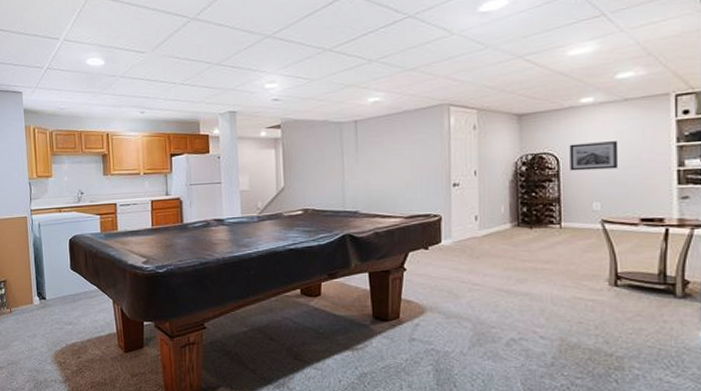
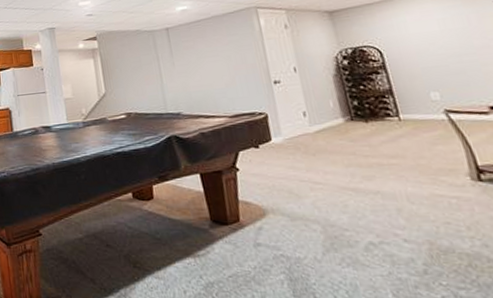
wall art: present [569,141,619,171] -> none [390,29,450,62]

